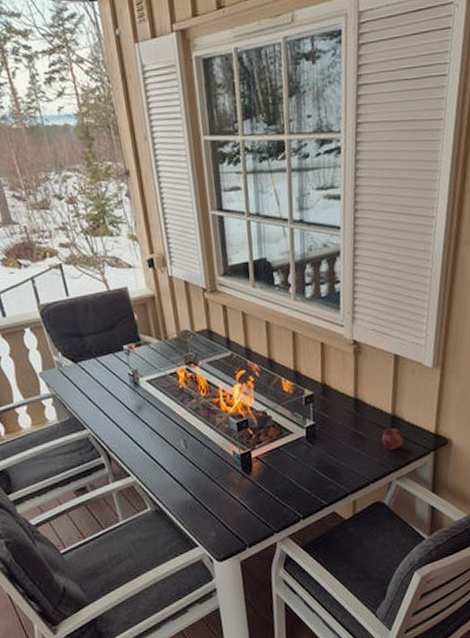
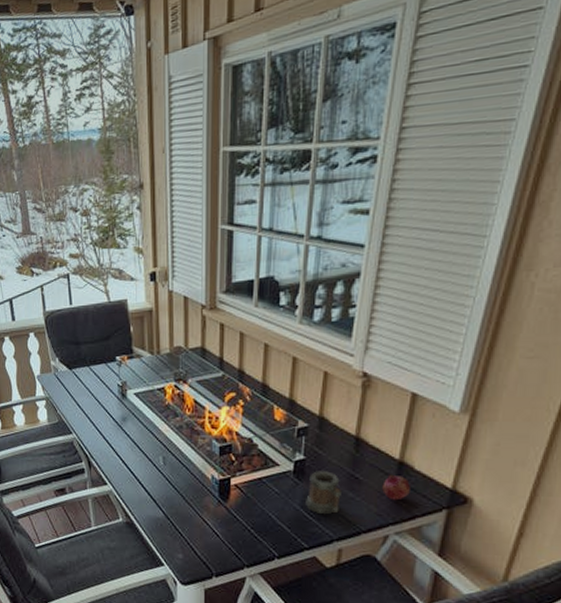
mug: none [320,432,349,472] -> present [306,471,341,515]

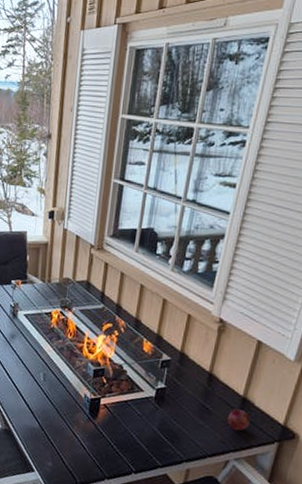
mug: present [306,471,341,515] -> none [163,399,194,438]

